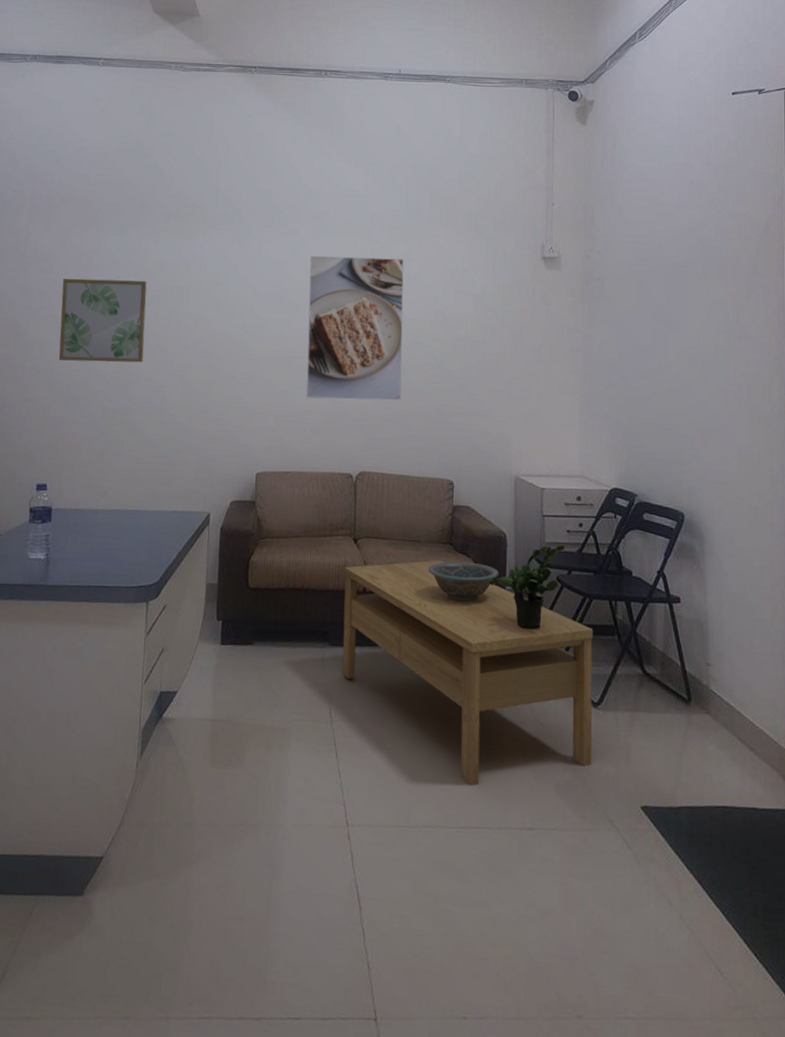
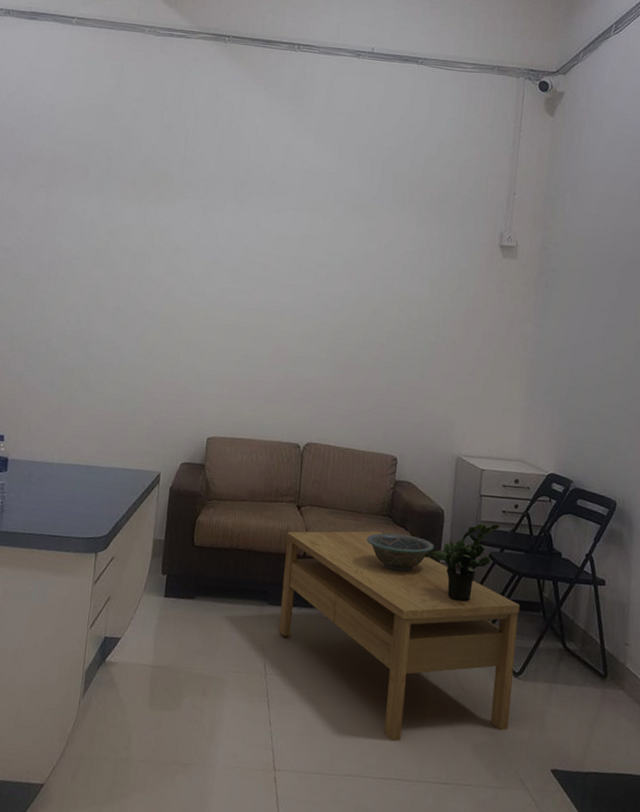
wall art: present [58,278,147,363] -> none [20,236,110,324]
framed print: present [306,255,404,401] -> none [260,229,364,376]

